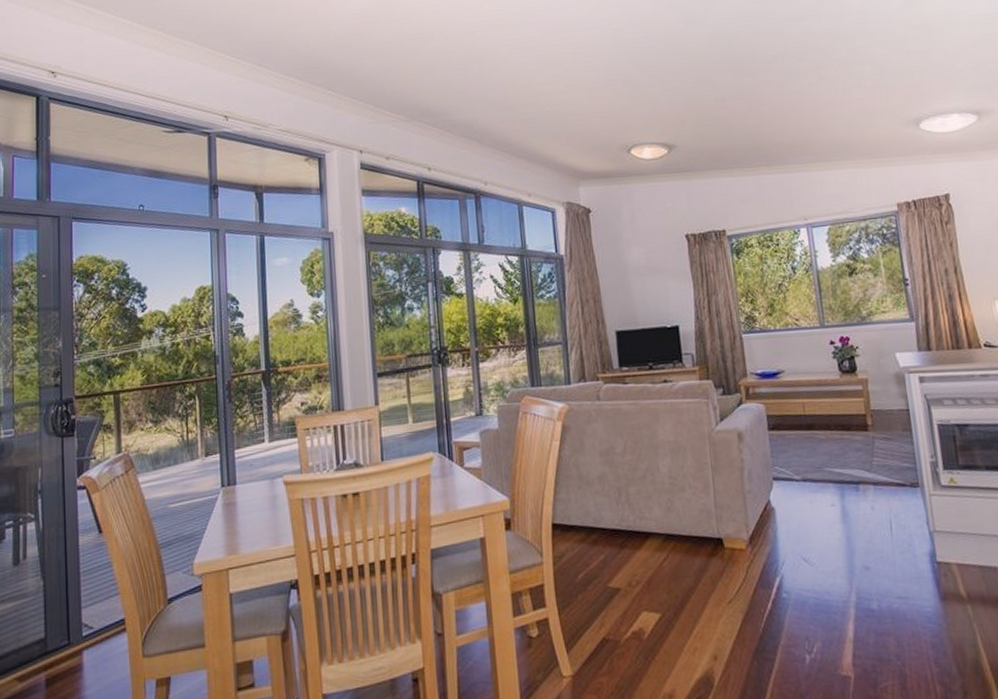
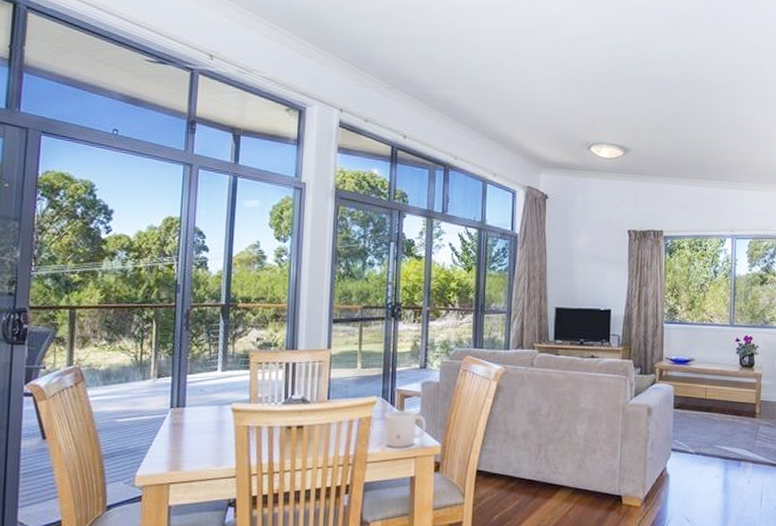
mug: none [444,463,491,508] -> present [384,410,427,449]

